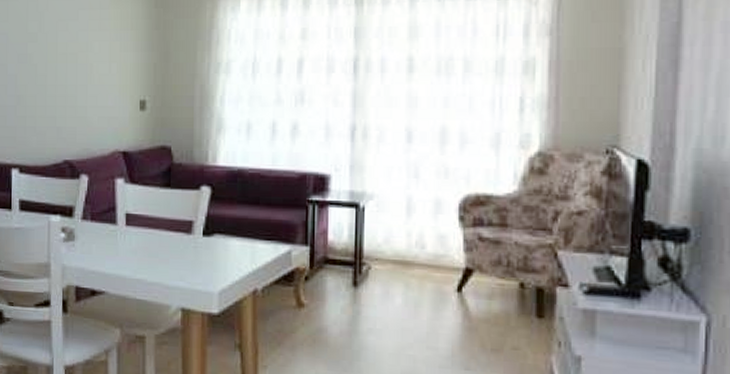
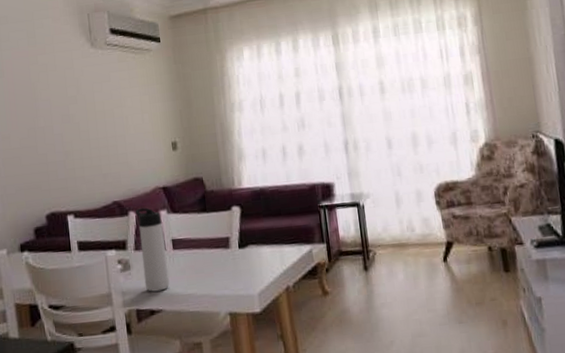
thermos bottle: none [89,172,118,270] -> present [136,207,170,292]

